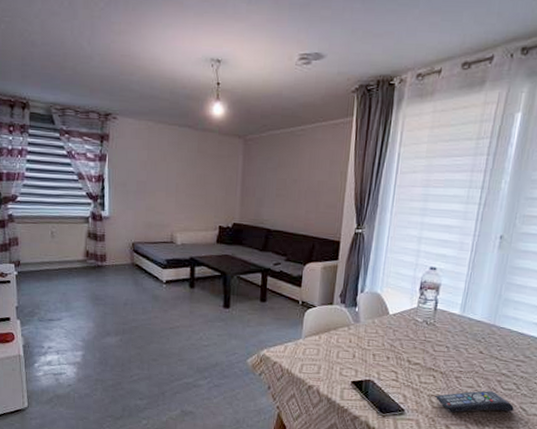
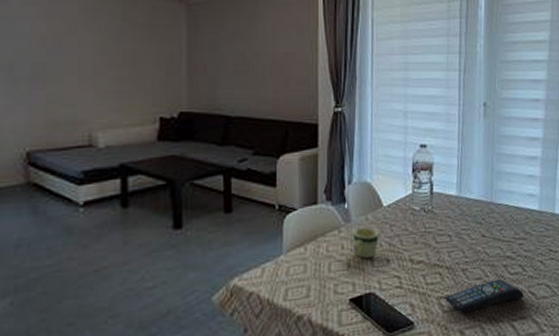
mug: none [358,328,383,353] -> present [352,227,379,258]

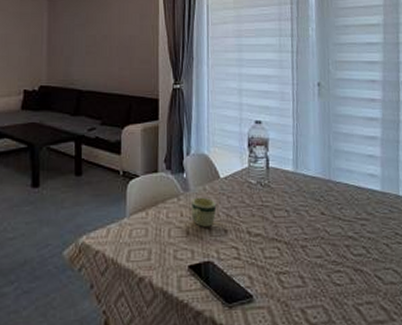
remote control: present [444,279,524,314] -> none [283,259,369,292]

